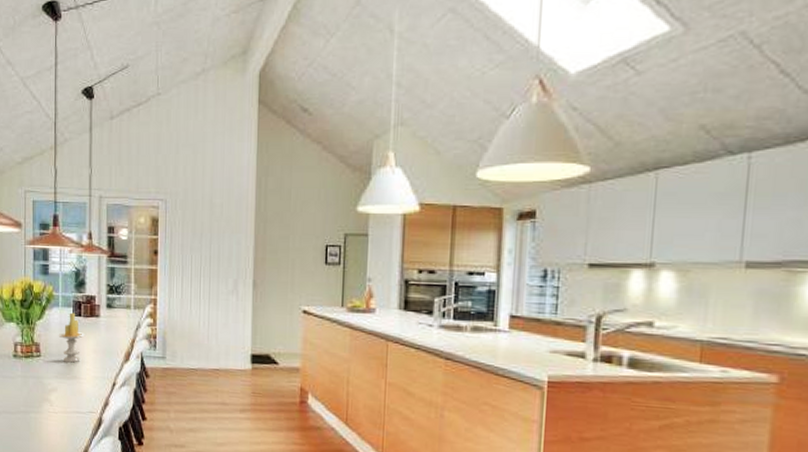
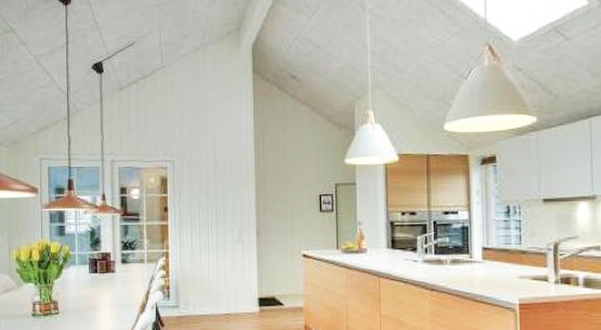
candle: present [58,312,84,363] -> none [75,270,101,318]

